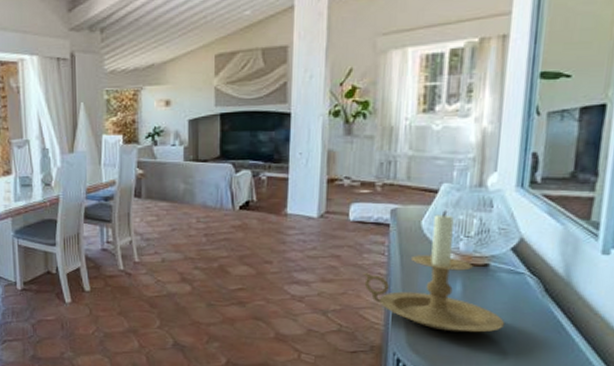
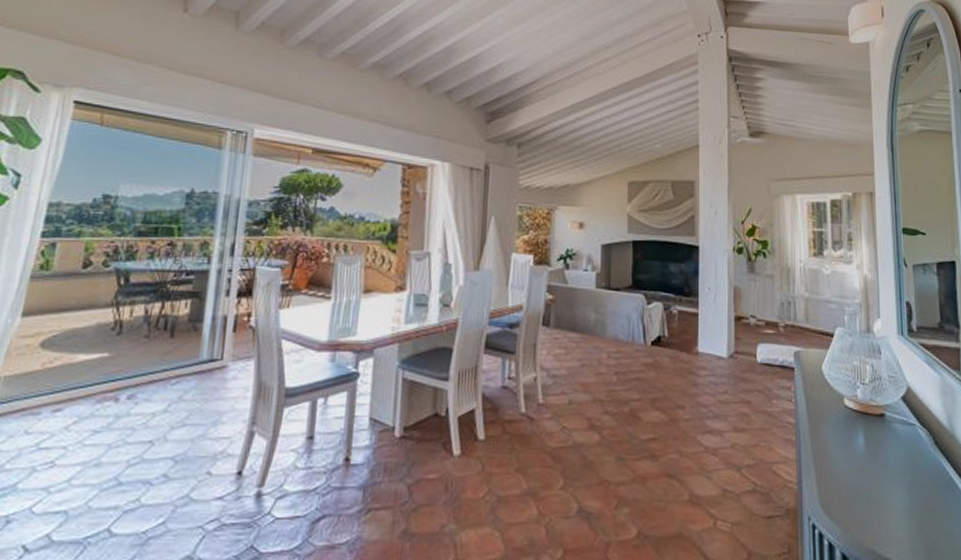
candle holder: present [363,210,505,333] -> none [773,355,906,492]

